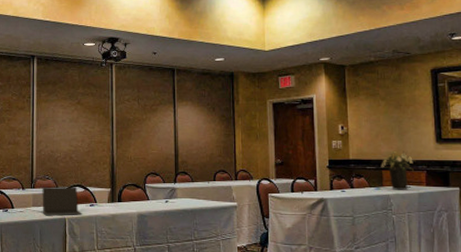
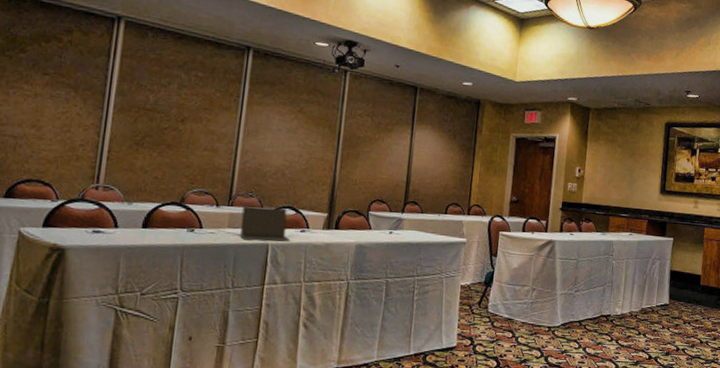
flower arrangement: present [381,150,416,190] -> none [609,198,640,237]

